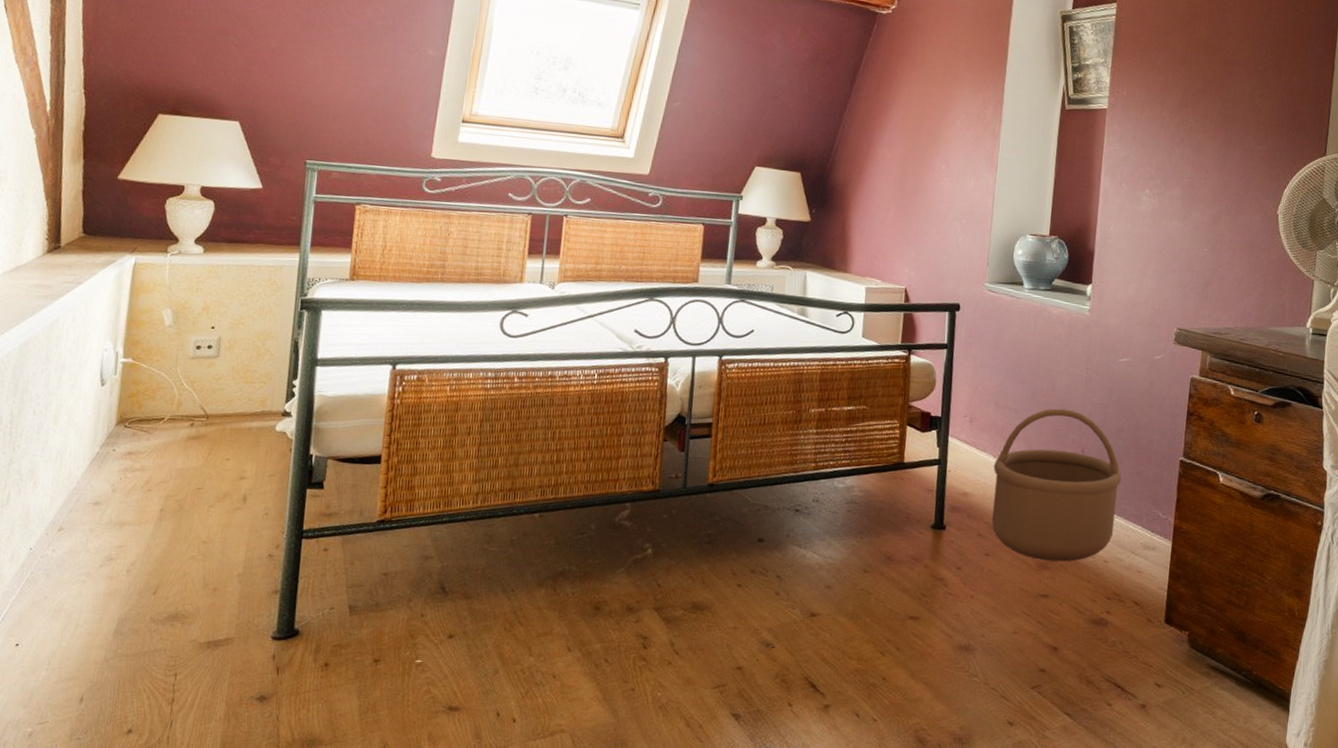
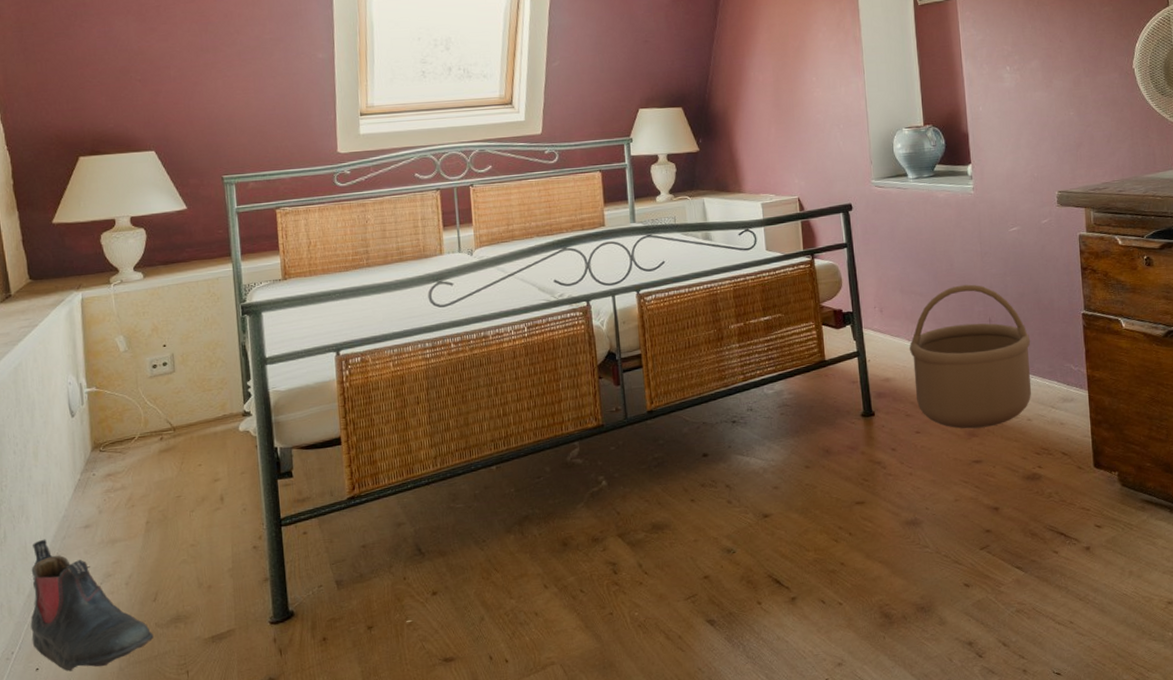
boot: none [16,508,147,654] -> present [30,539,154,671]

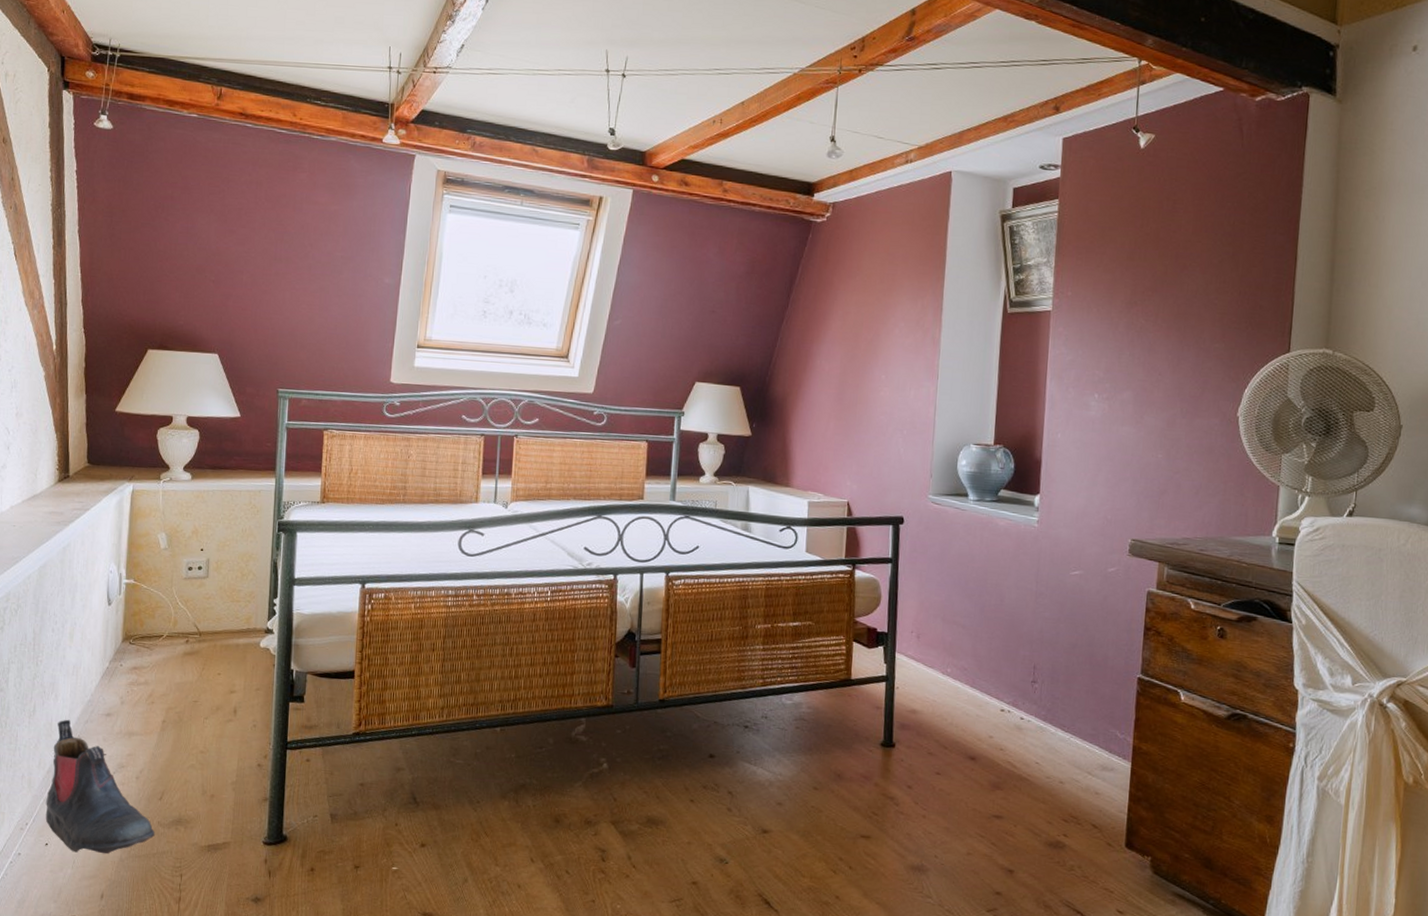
basket: present [909,284,1032,429] -> none [941,623,1076,782]

